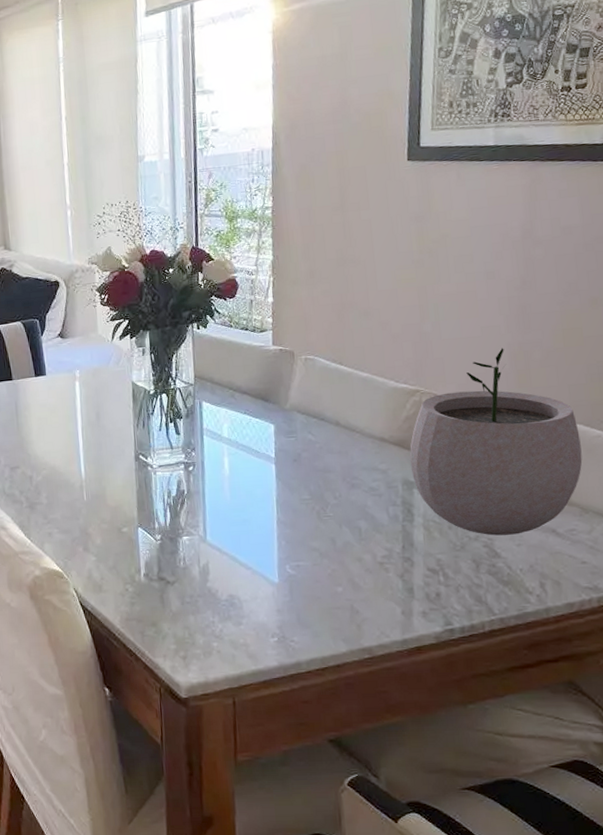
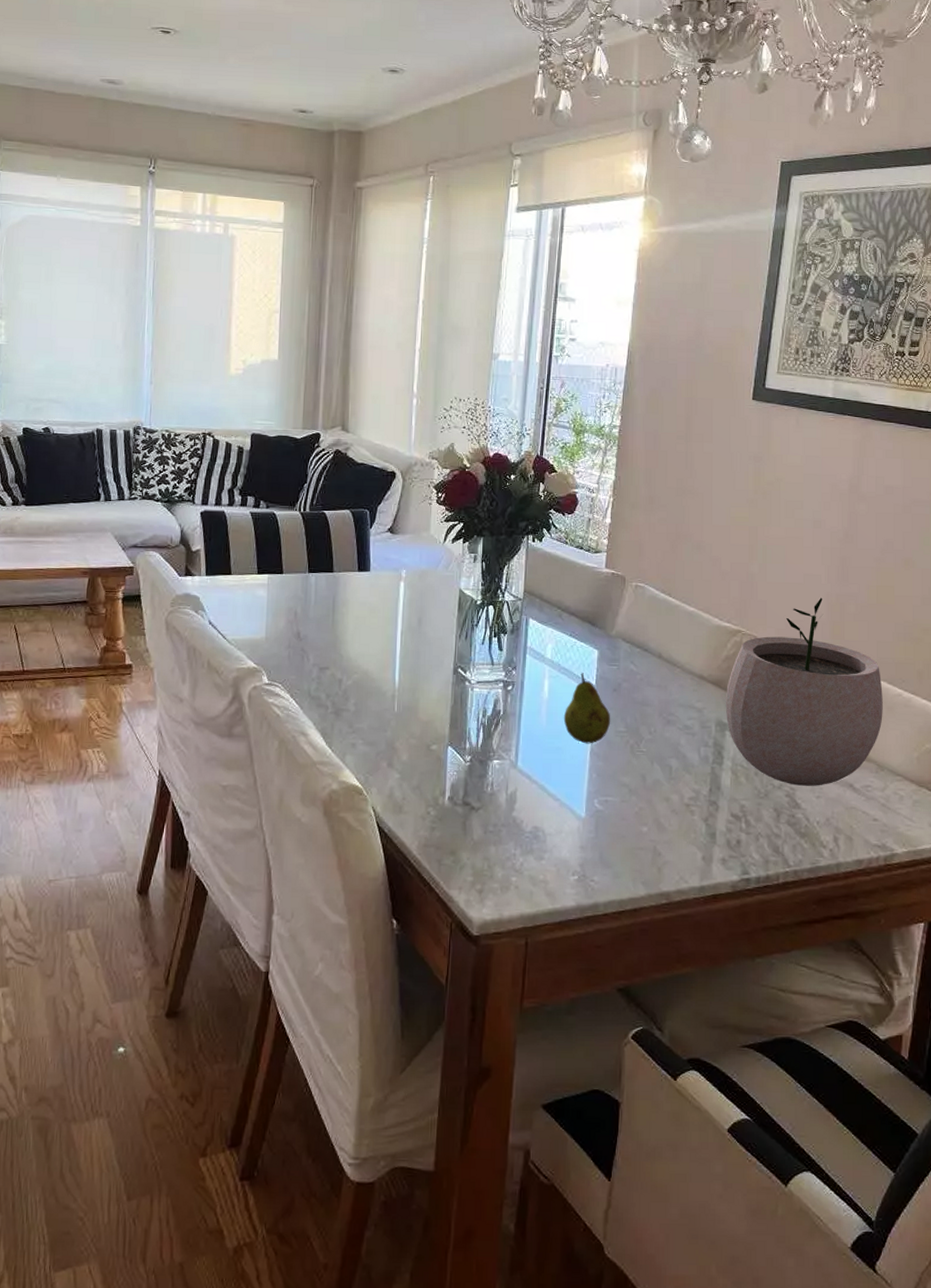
fruit: none [246,447,295,514] -> present [563,673,611,744]

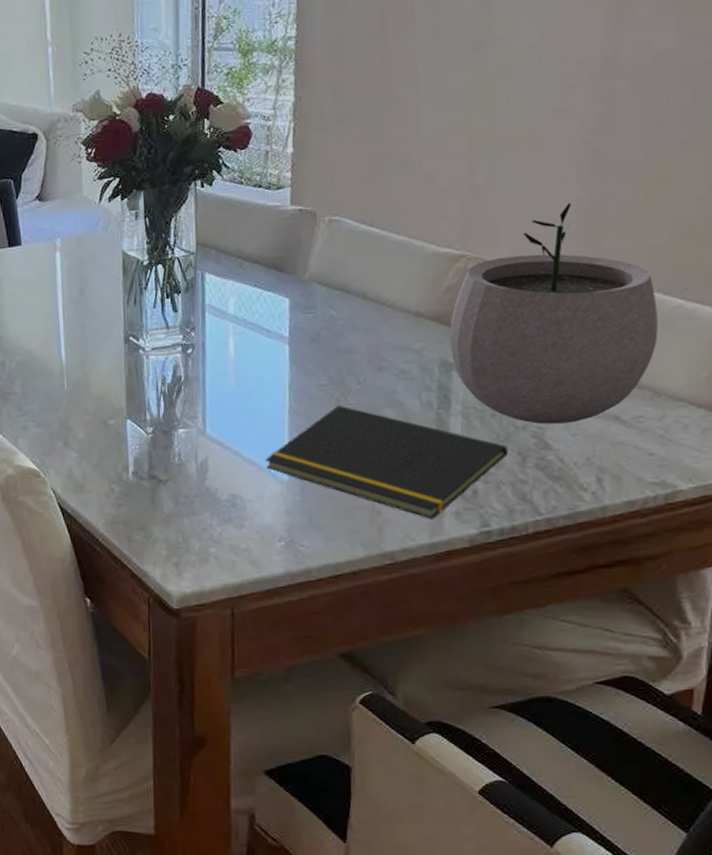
fruit: present [563,673,611,744] -> none [254,325,311,402]
notepad: none [566,751,767,864] -> present [265,405,508,519]

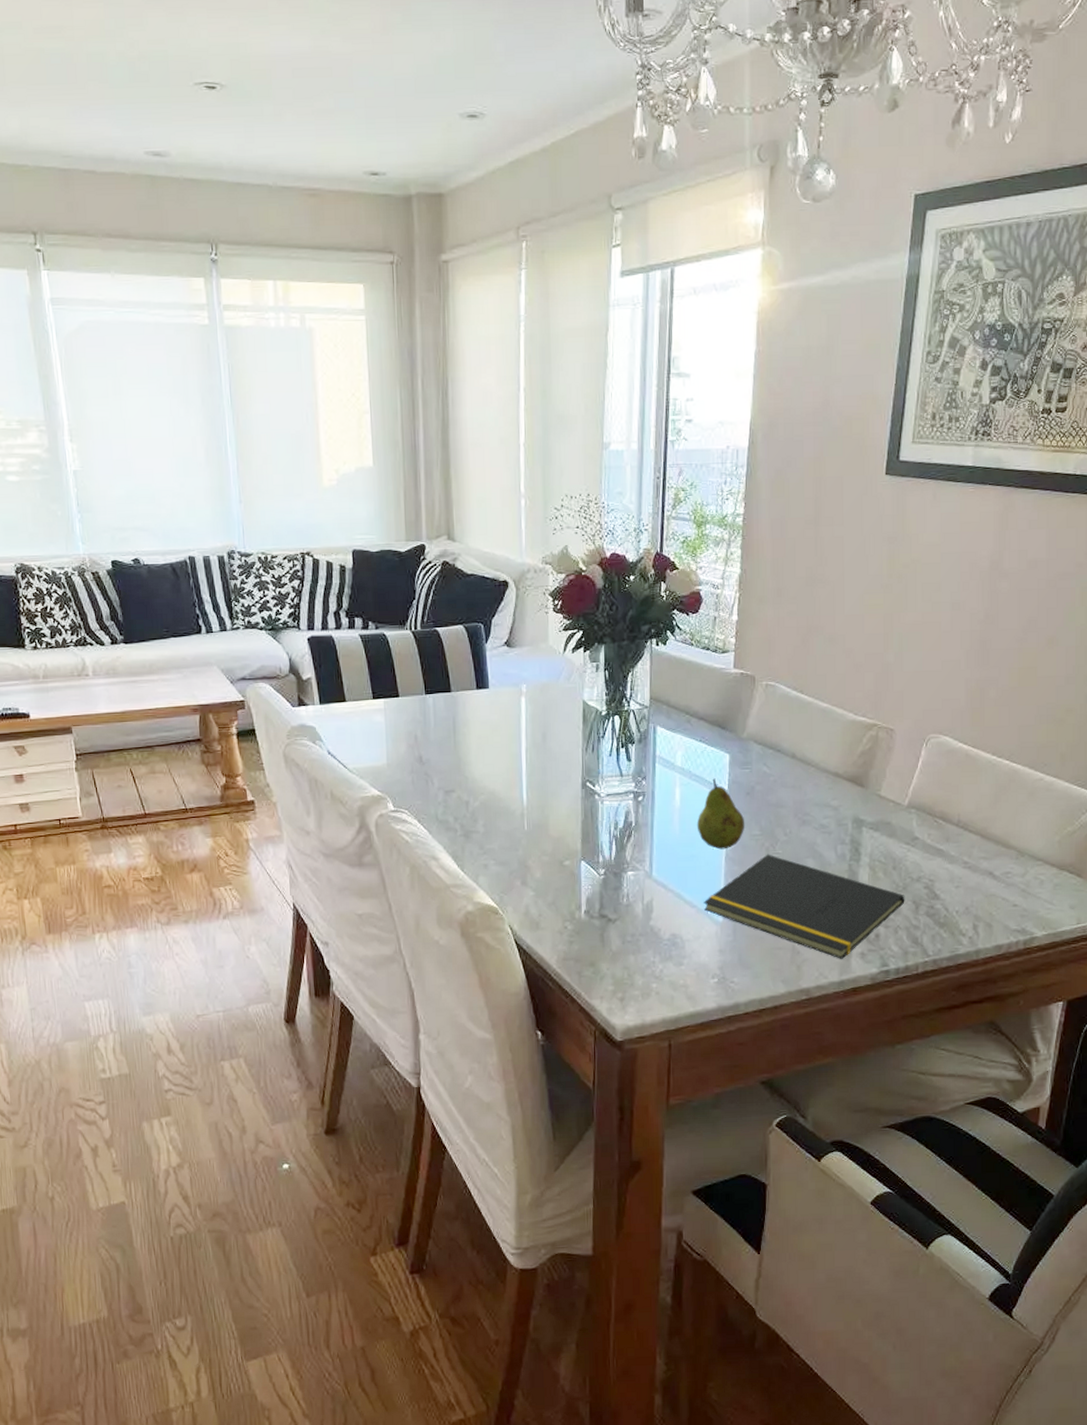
fruit: none [254,325,311,402] -> present [696,778,745,850]
plant pot: present [450,202,658,424] -> none [862,684,1024,877]

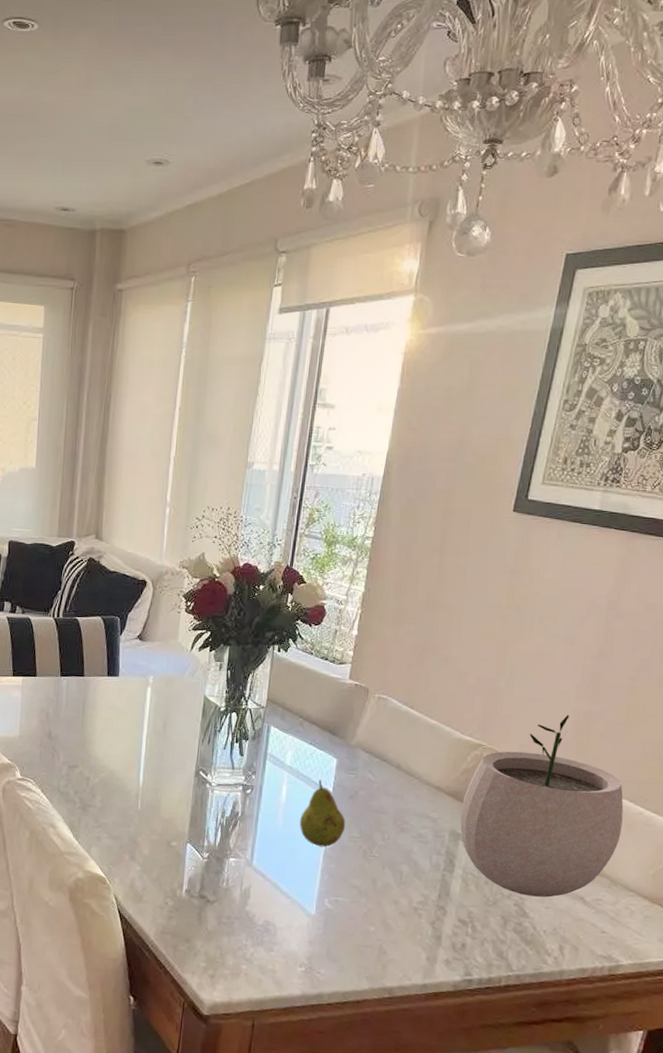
notepad: present [703,854,905,959] -> none [298,856,494,964]
plant pot: none [862,684,1024,877] -> present [460,714,624,898]

